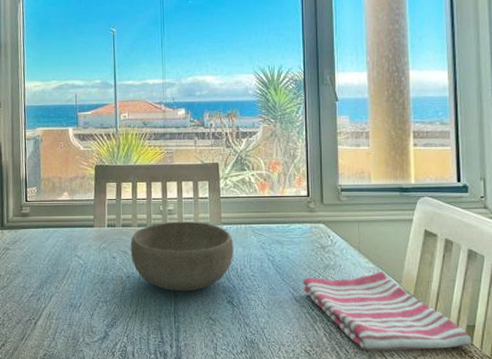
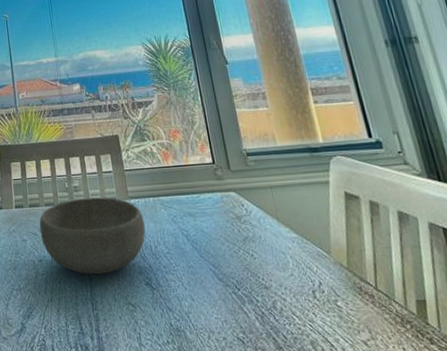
dish towel: present [303,271,471,351] -> none [222,241,427,336]

